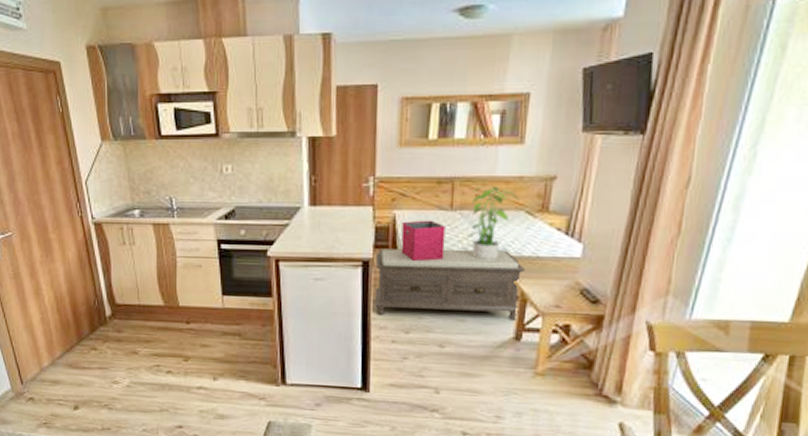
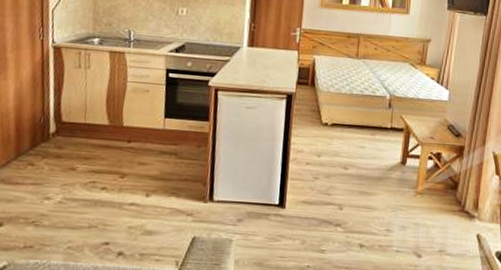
bench: present [374,248,526,320] -> none [295,85,410,148]
storage bin: present [401,220,446,262] -> none [318,64,352,98]
potted plant: present [467,186,520,261] -> none [368,42,406,100]

